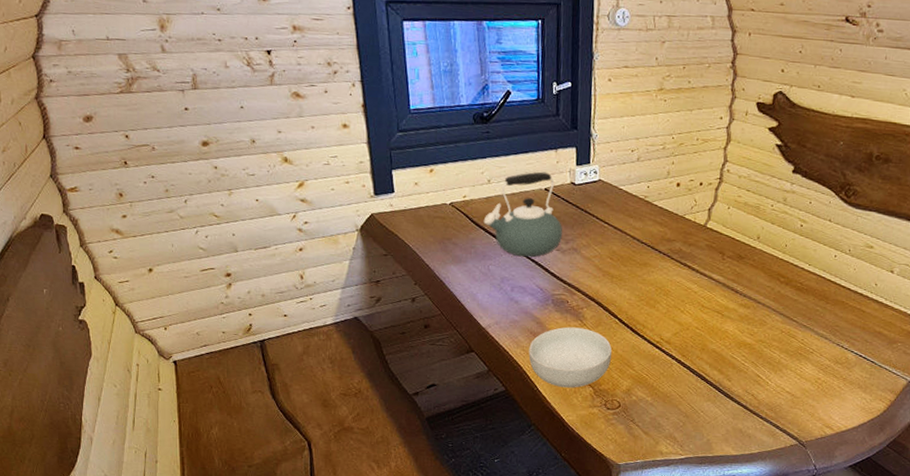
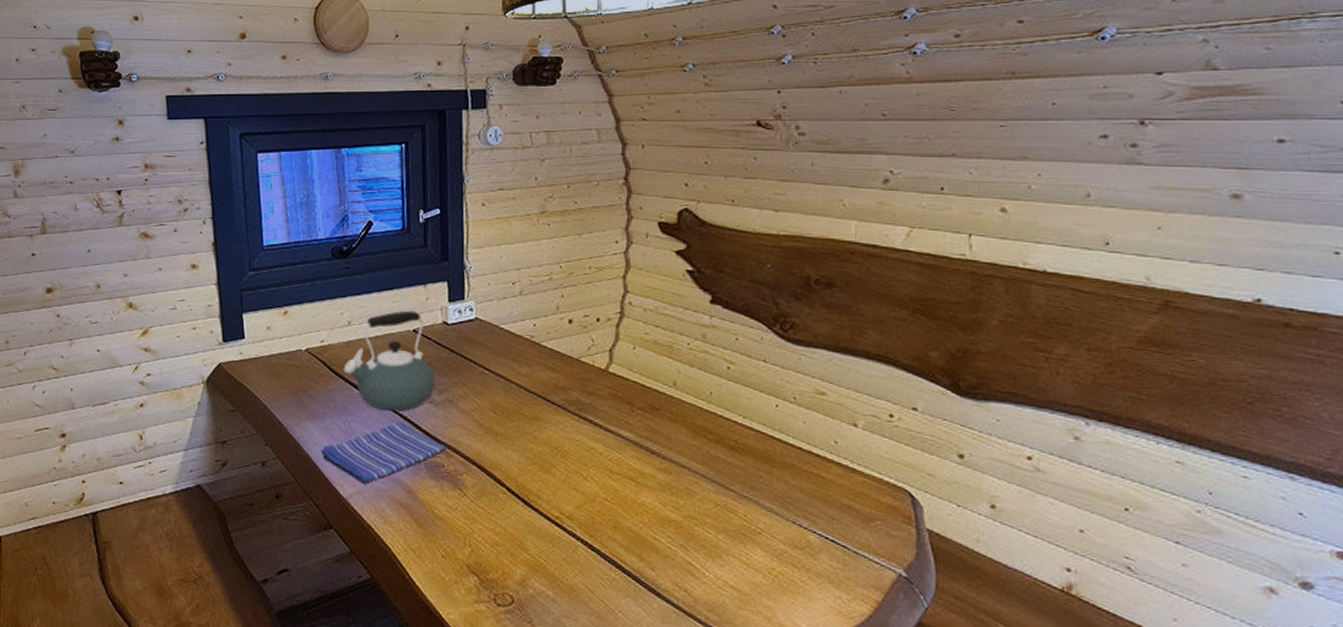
dish towel: none [464,265,571,316] -> present [321,421,447,484]
cereal bowl: present [528,327,612,388] -> none [398,497,500,577]

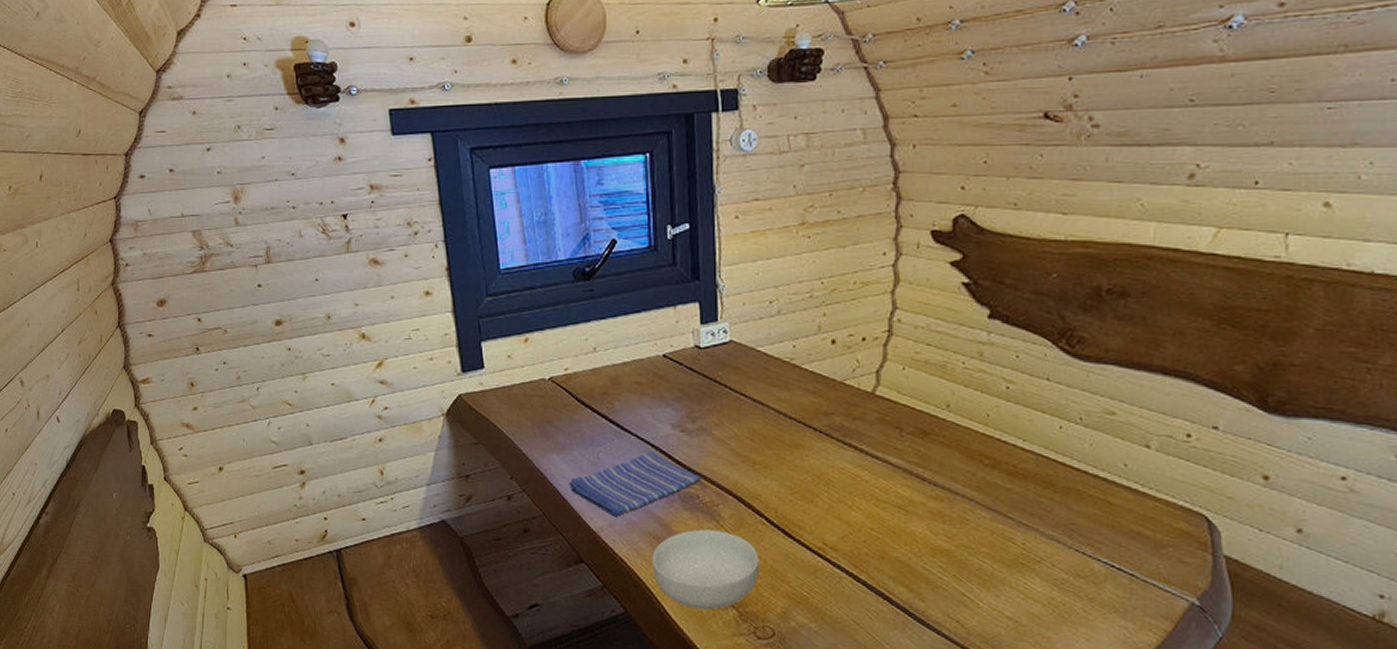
kettle: present [343,310,435,412] -> none [589,334,687,442]
cereal bowl: none [398,497,500,577] -> present [652,529,759,610]

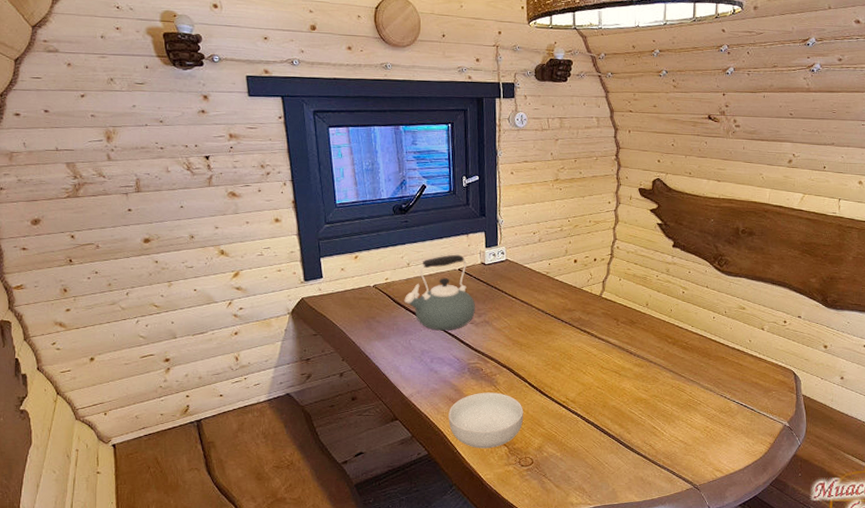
dish towel: present [569,451,701,516] -> none [388,338,484,385]
kettle: none [589,334,687,442] -> present [404,254,475,331]

